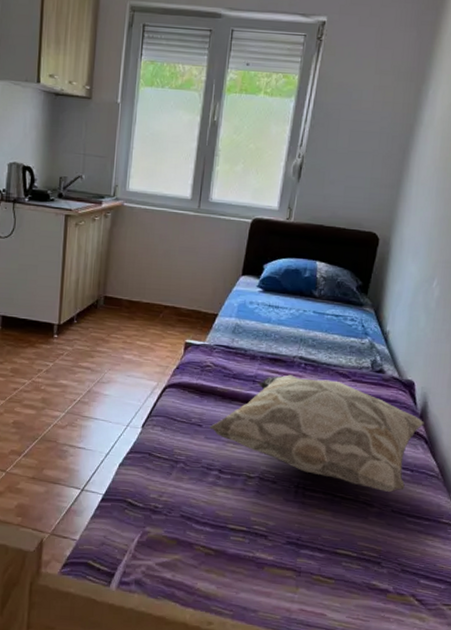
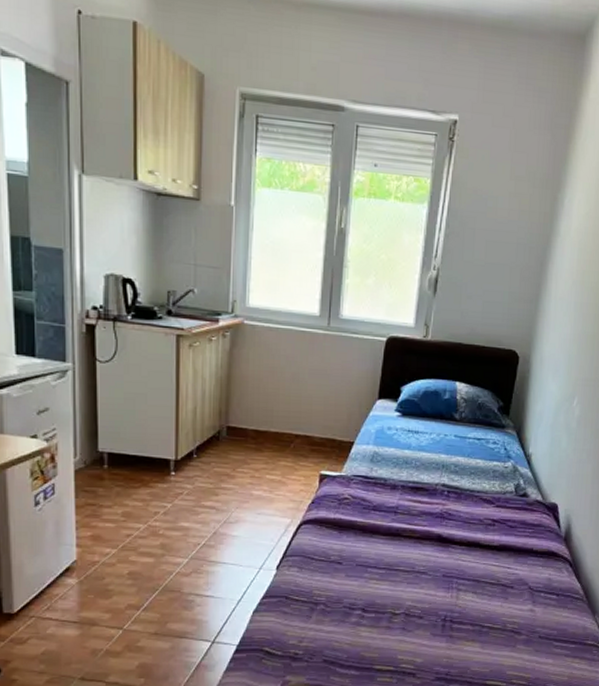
decorative pillow: present [210,375,424,492] -> none [350,503,568,618]

